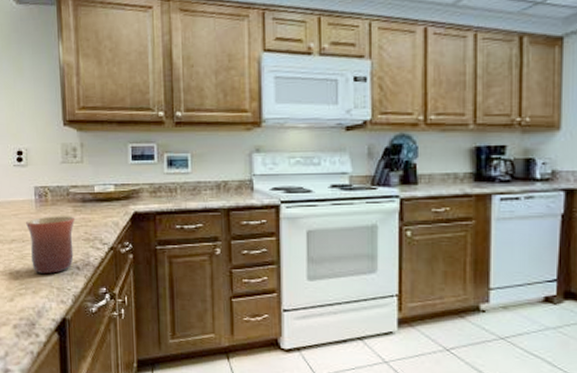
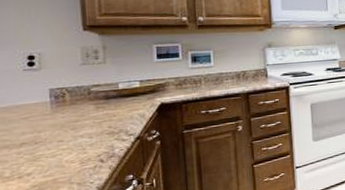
mug: present [25,216,76,274] -> none [38,113,98,172]

